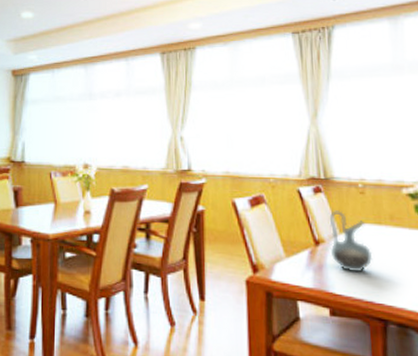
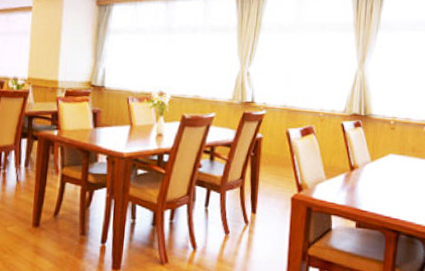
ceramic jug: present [329,210,373,273] -> none [361,142,395,194]

